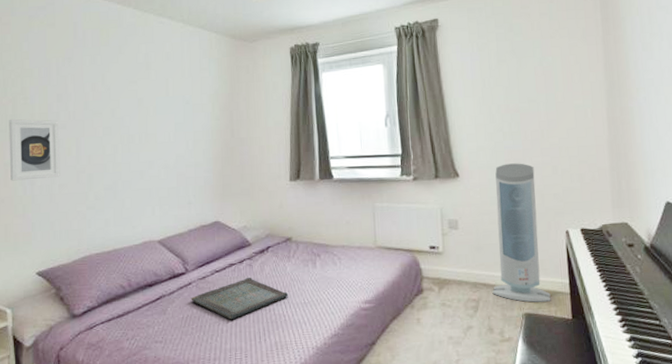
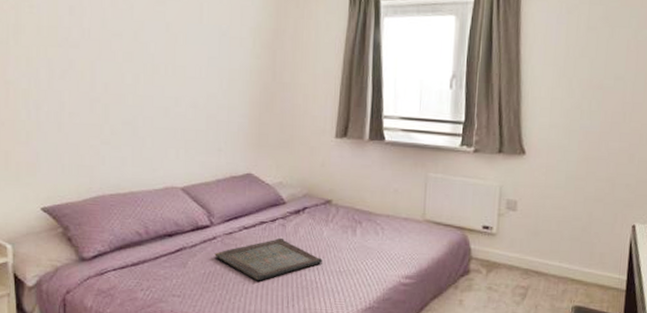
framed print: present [9,119,60,181] -> none [11,29,71,104]
air purifier: present [492,163,551,303] -> none [543,145,609,297]

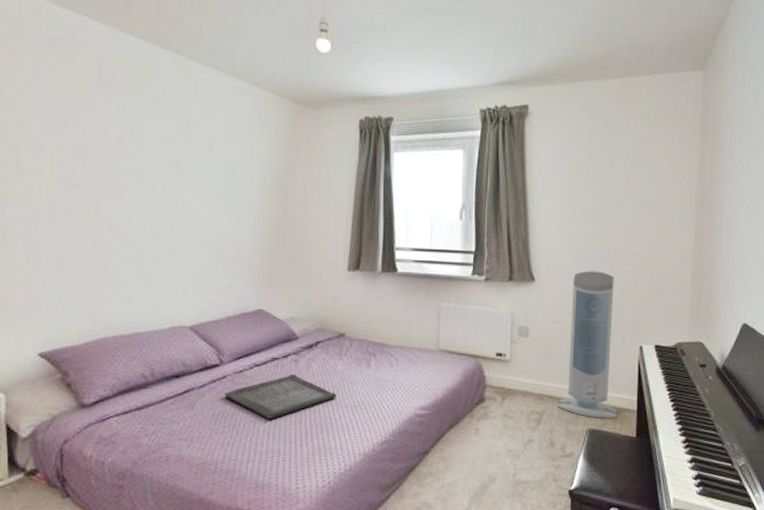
air purifier: none [543,145,609,297] -> present [557,271,617,418]

